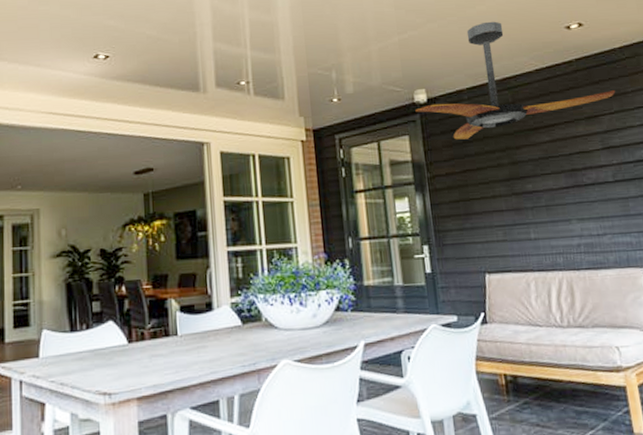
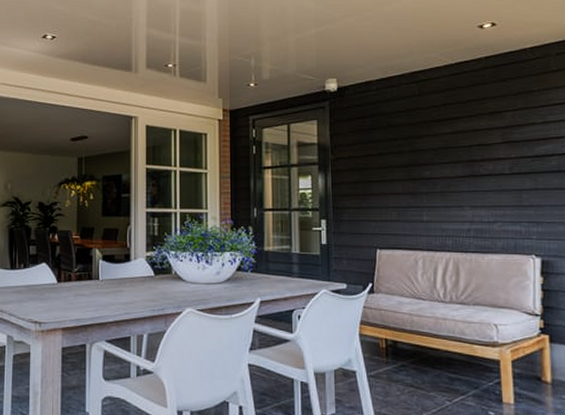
ceiling fan: present [415,21,616,140] -> none [325,18,522,127]

